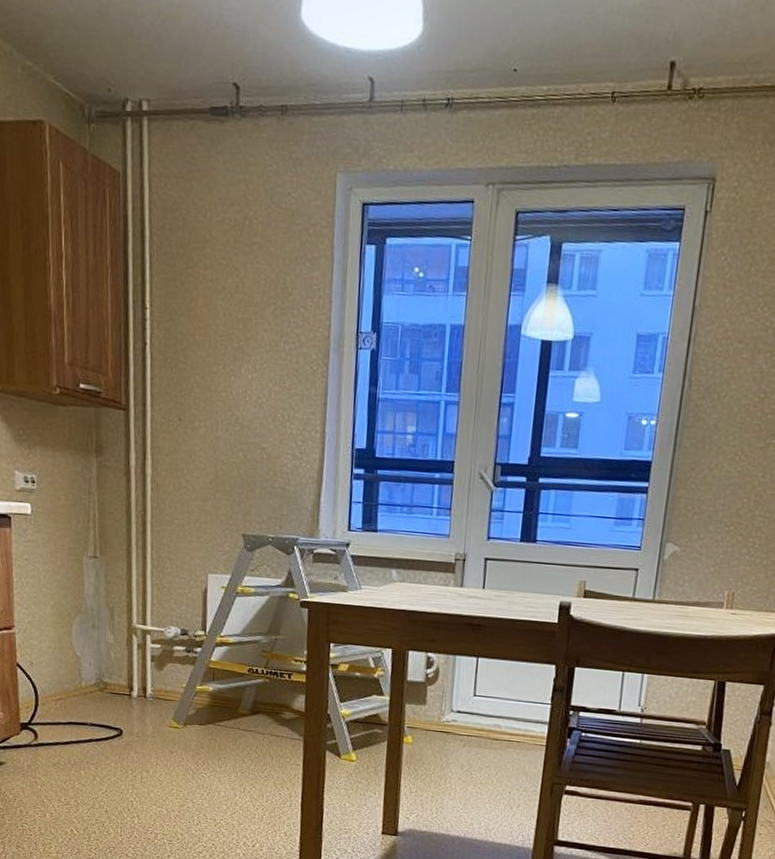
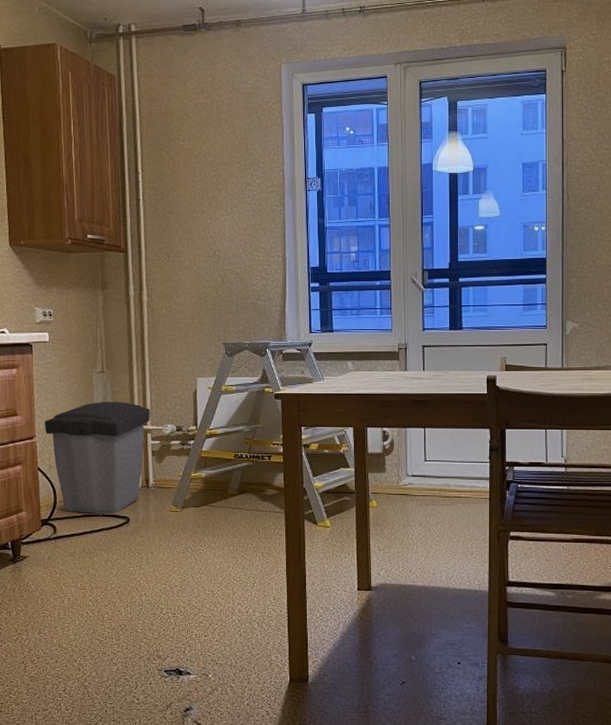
trash can: none [24,592,151,724] -> present [44,402,150,514]

